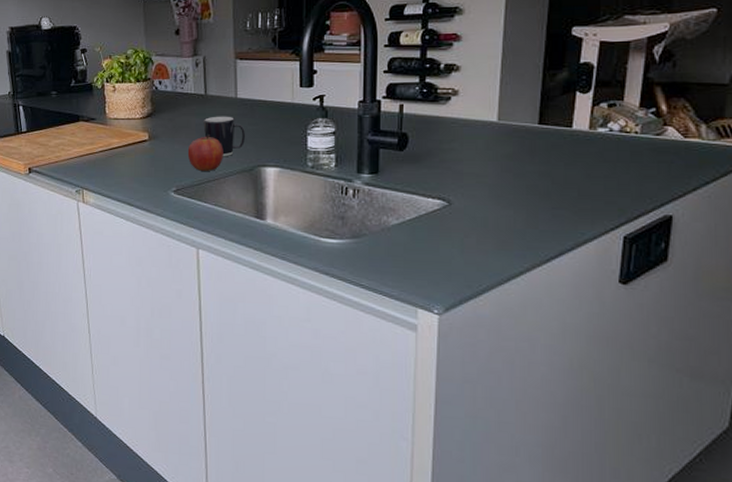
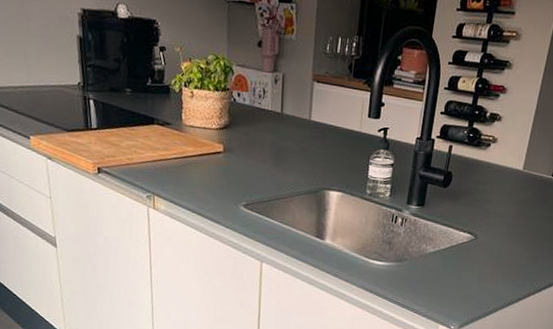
fruit: present [187,135,224,171] -> none [259,153,294,189]
mug: present [203,116,245,157] -> none [277,135,315,178]

